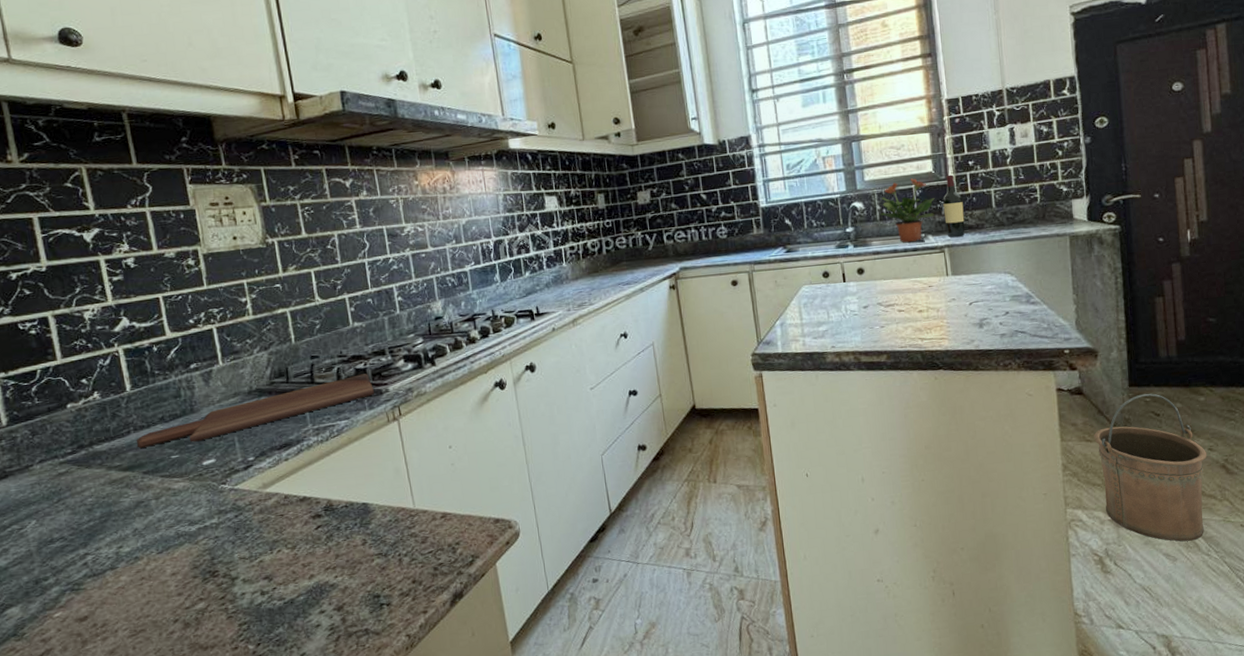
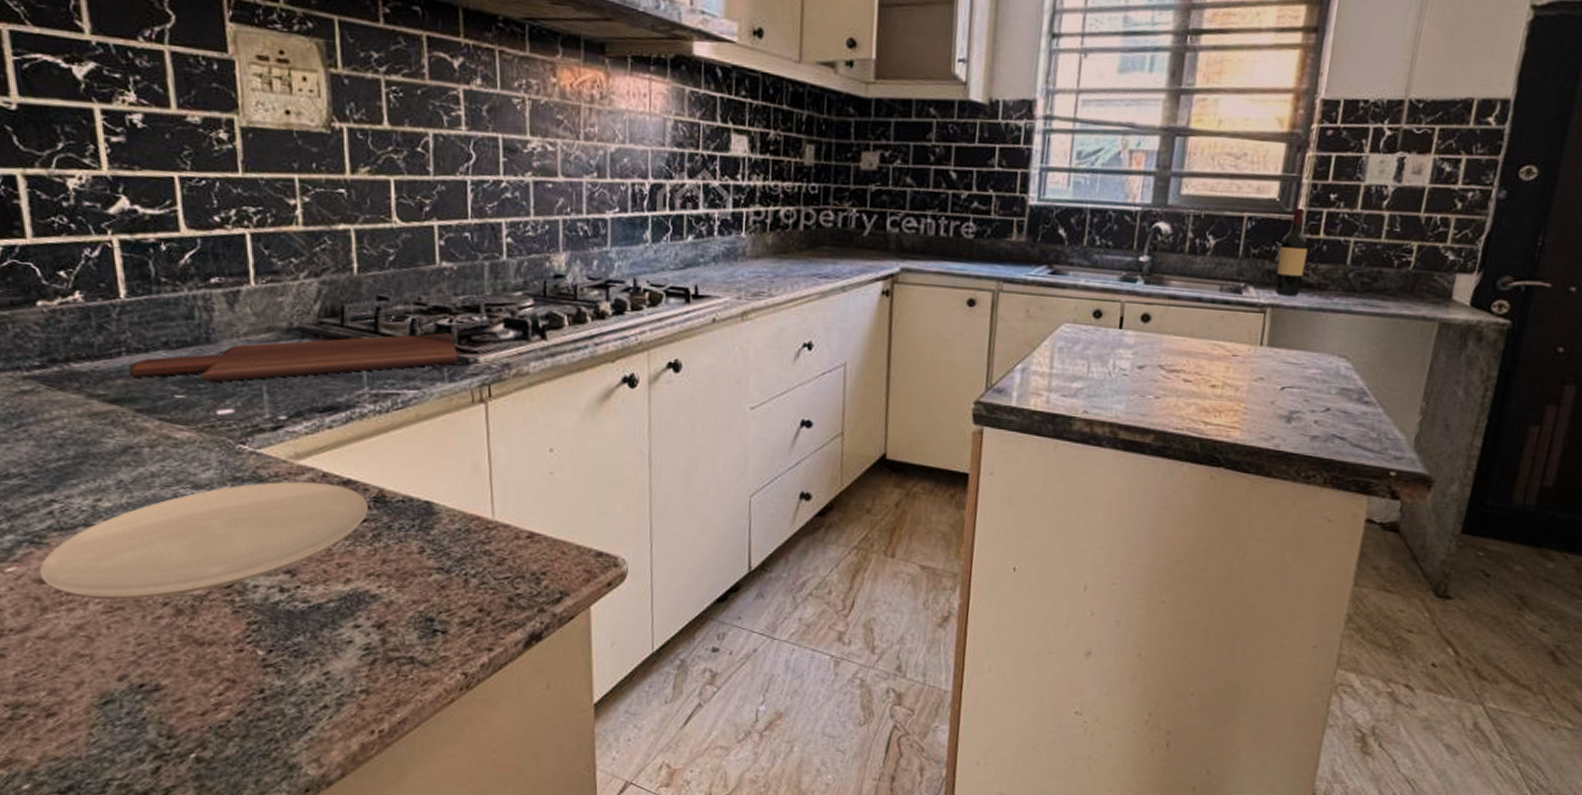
plate: none [79,502,321,628] -> present [39,481,368,600]
potted plant: present [879,178,935,243] -> none [1189,203,1271,292]
bucket: present [1094,393,1207,542] -> none [1386,545,1536,735]

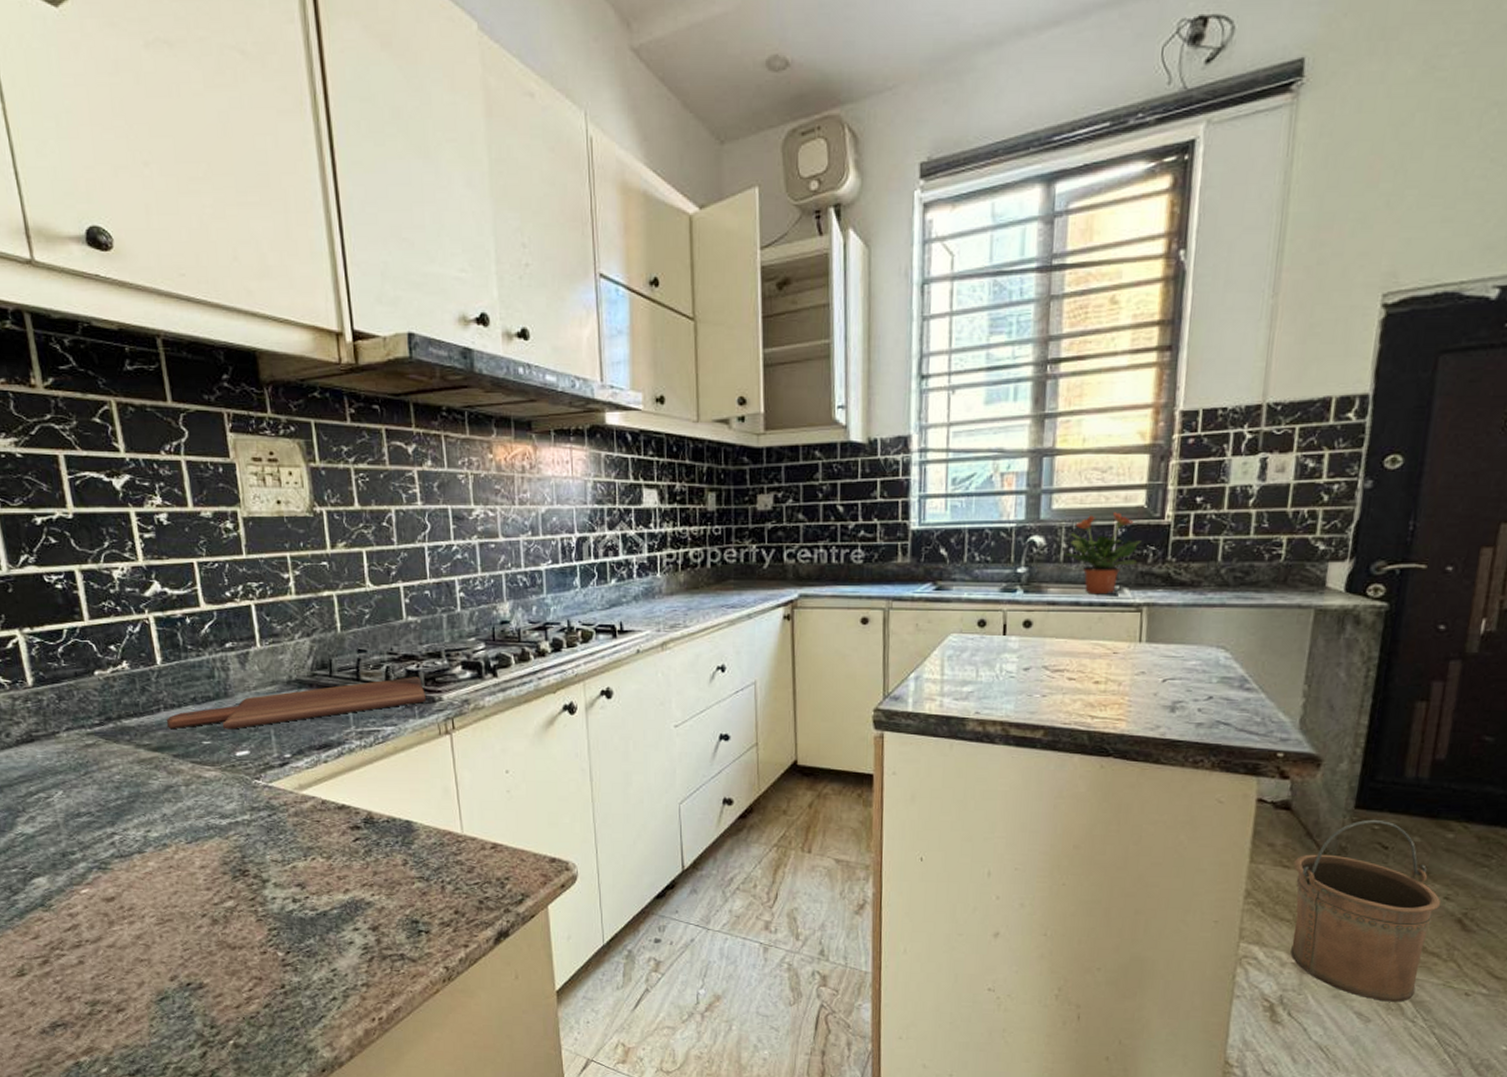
plate: present [39,481,368,600] -> none [106,809,360,913]
potted plant: none [1189,203,1271,292] -> present [1064,512,1142,595]
wine bottle: present [1274,207,1309,297] -> none [1149,512,1179,595]
bucket: none [1386,545,1536,735] -> present [1290,819,1441,1002]

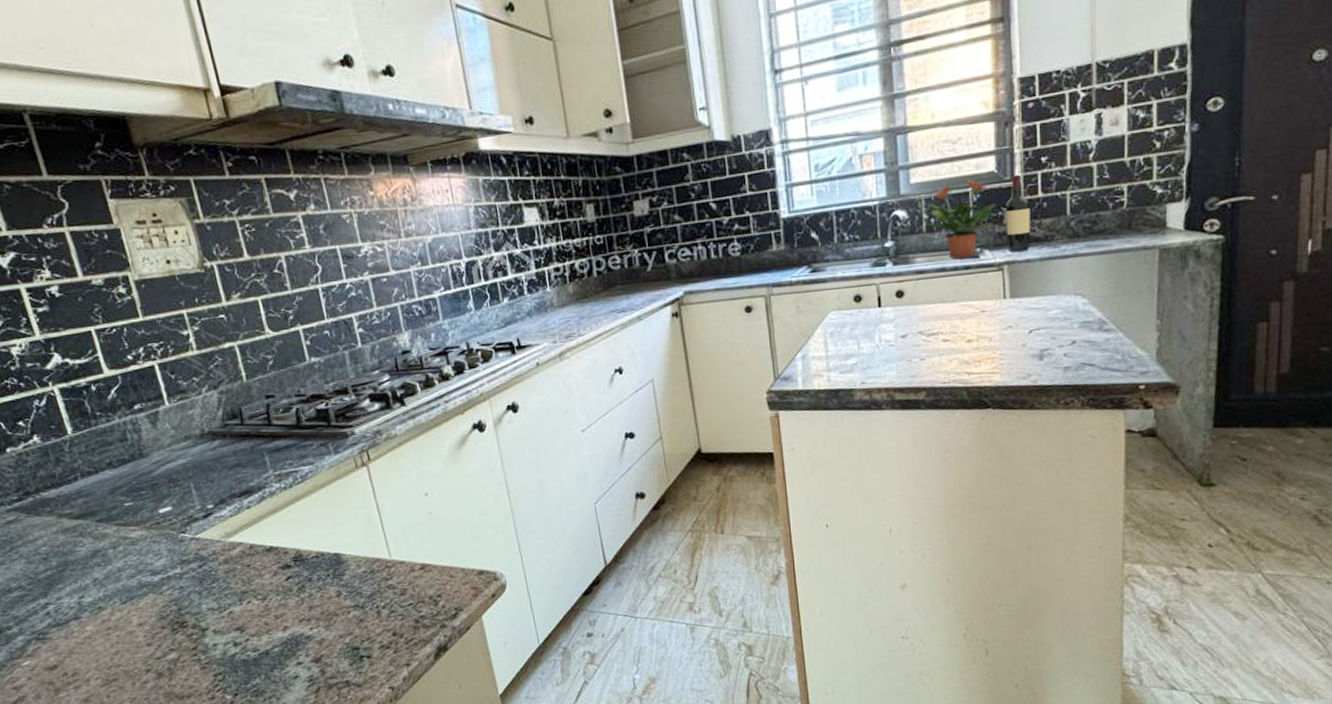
cutting board: present [166,677,426,730] -> none [84,415,339,496]
wine bottle: none [1149,512,1179,595] -> present [1005,174,1031,253]
bucket: present [1290,819,1441,1002] -> none [1165,435,1298,600]

